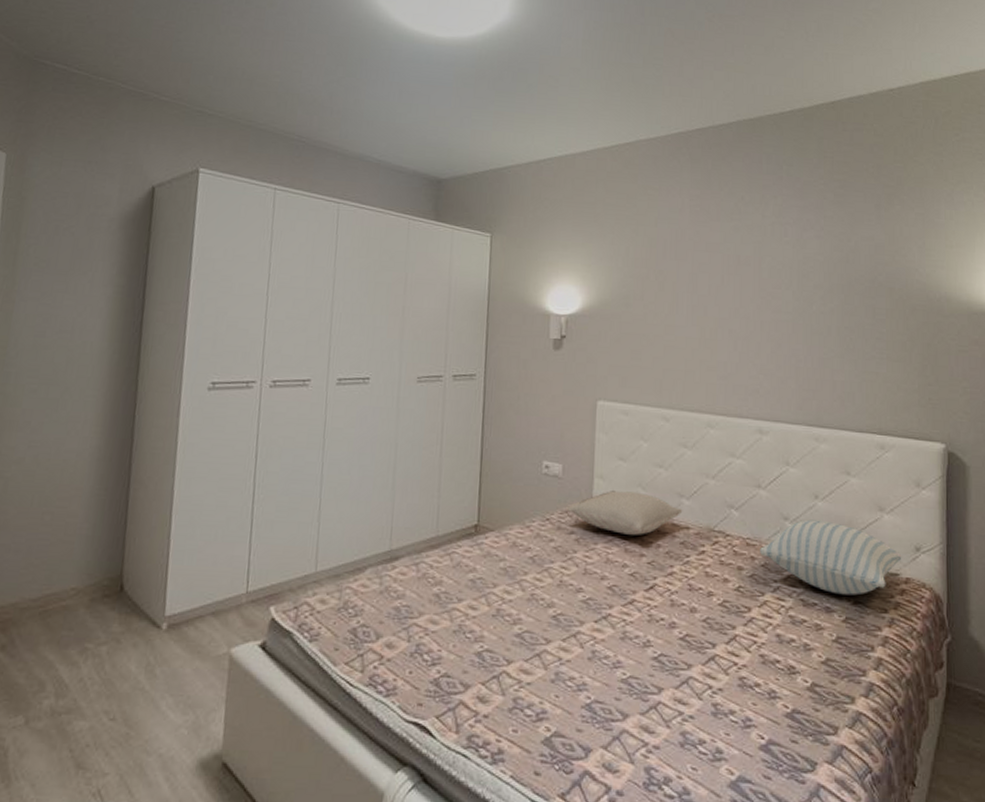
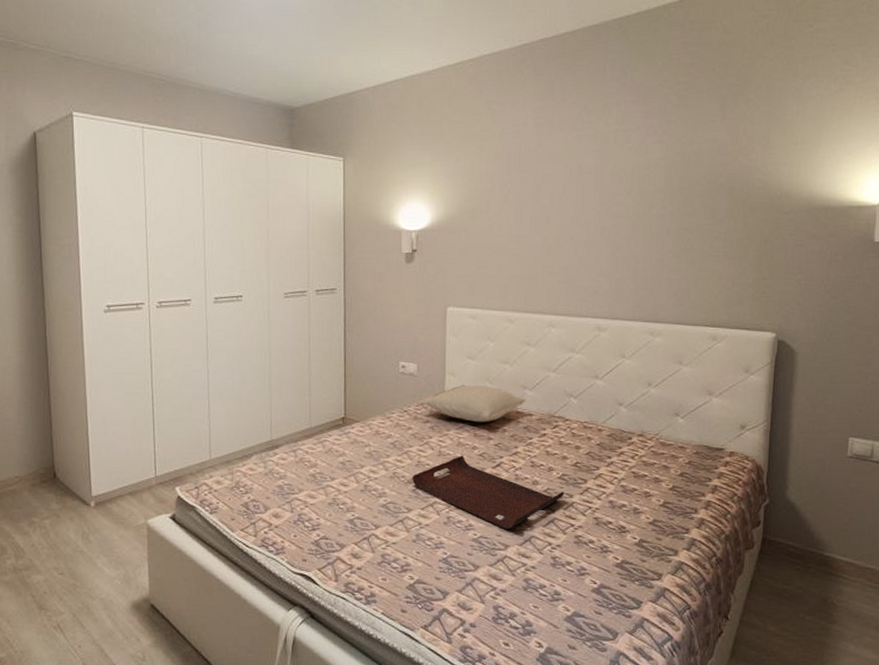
serving tray: none [553,574,727,668] -> present [412,455,565,529]
pillow: present [760,519,902,596] -> none [596,404,728,468]

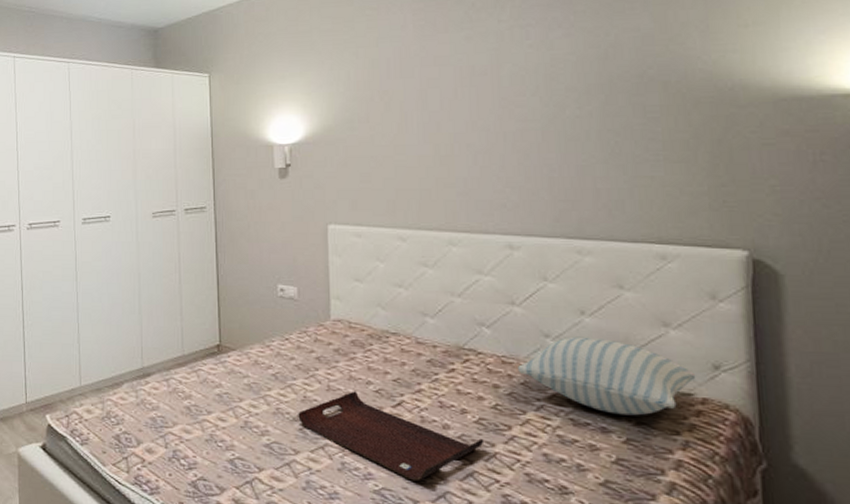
pillow: present [420,385,526,423] -> none [303,311,428,355]
pillow: none [596,404,728,468] -> present [518,336,696,416]

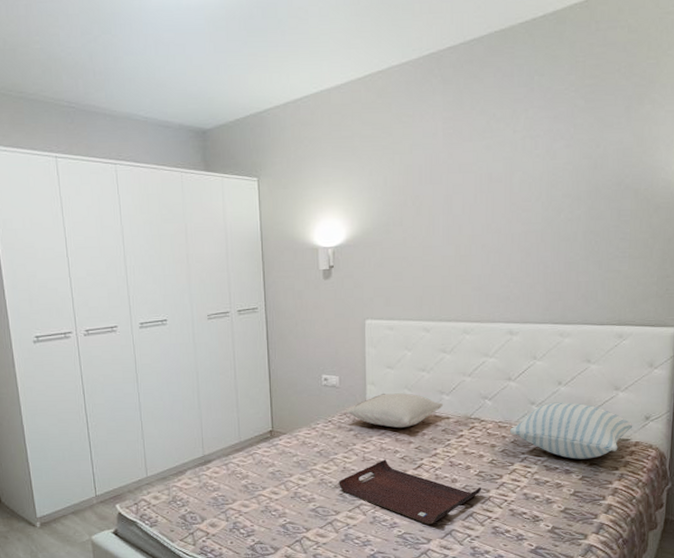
pillow: none [303,311,428,355] -> present [343,393,444,428]

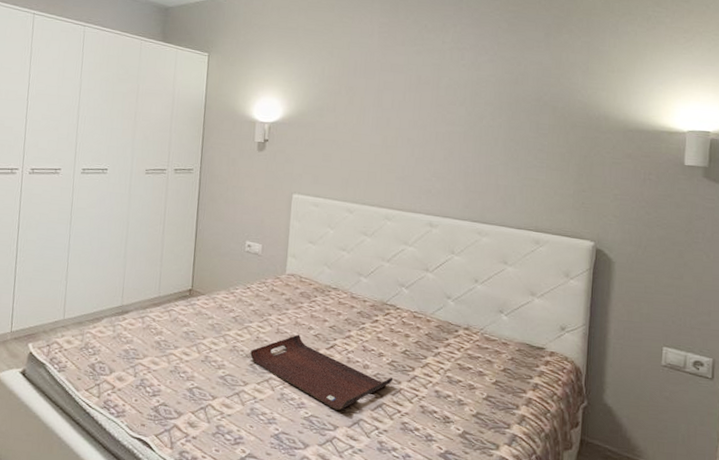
pillow: present [343,393,444,428] -> none [263,267,361,305]
pillow: present [510,402,633,459] -> none [425,299,549,363]

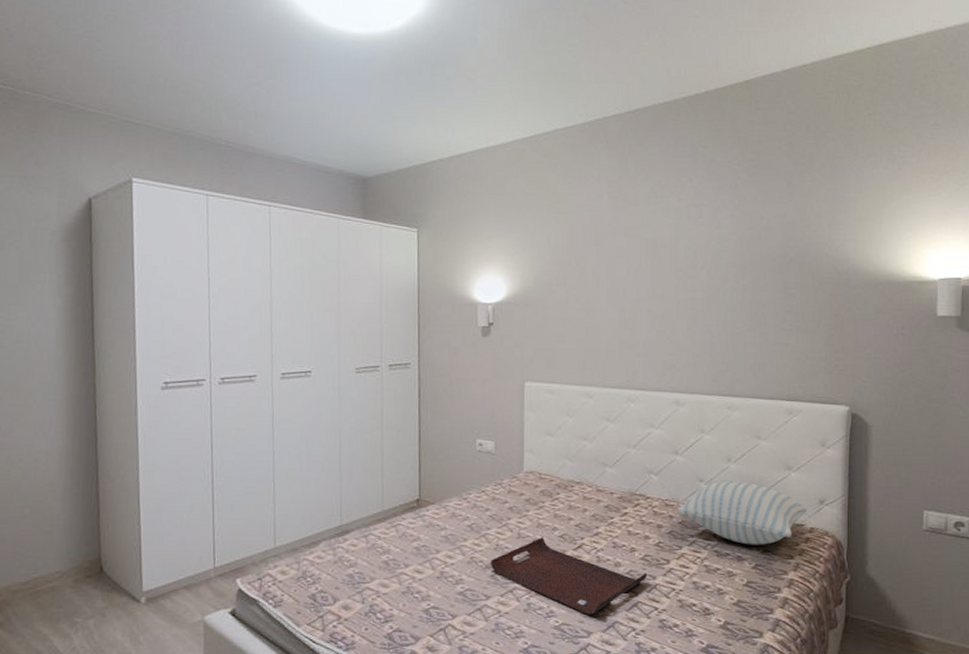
pillow: none [425,299,549,363] -> present [678,480,807,545]

